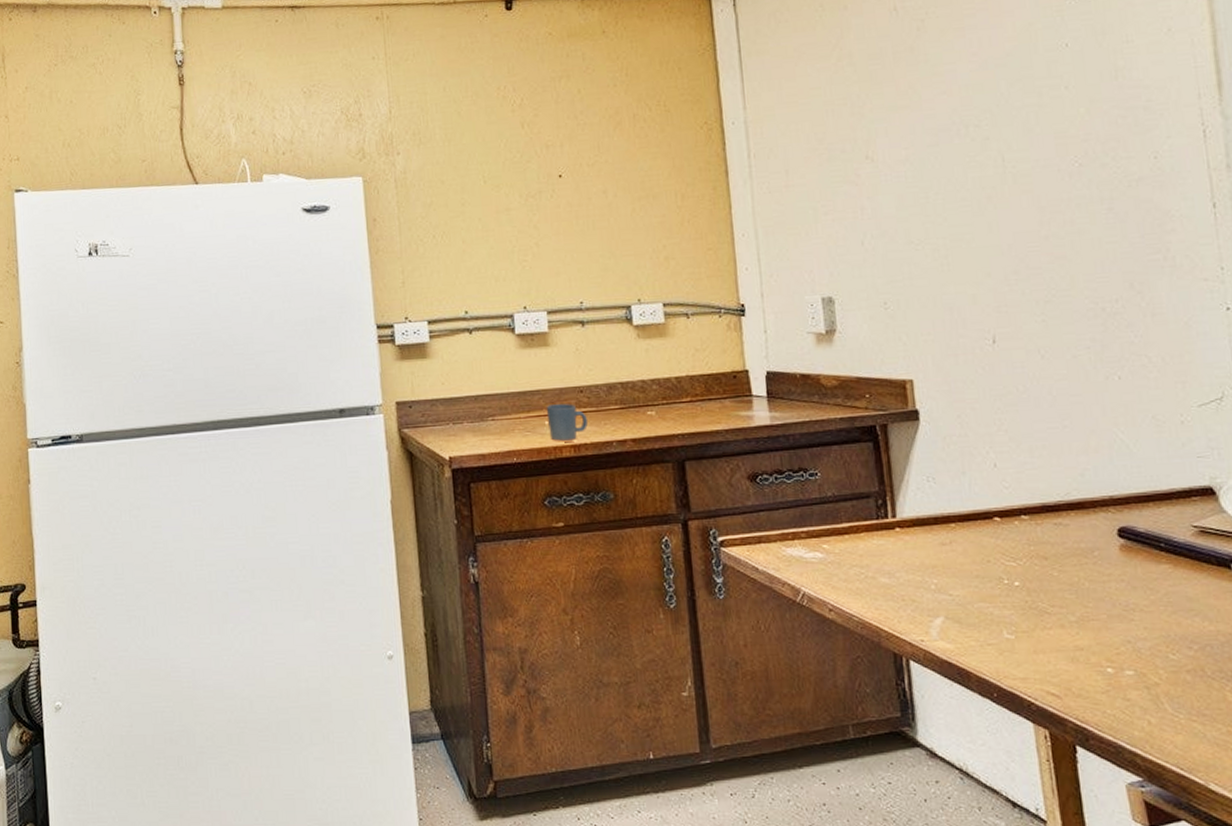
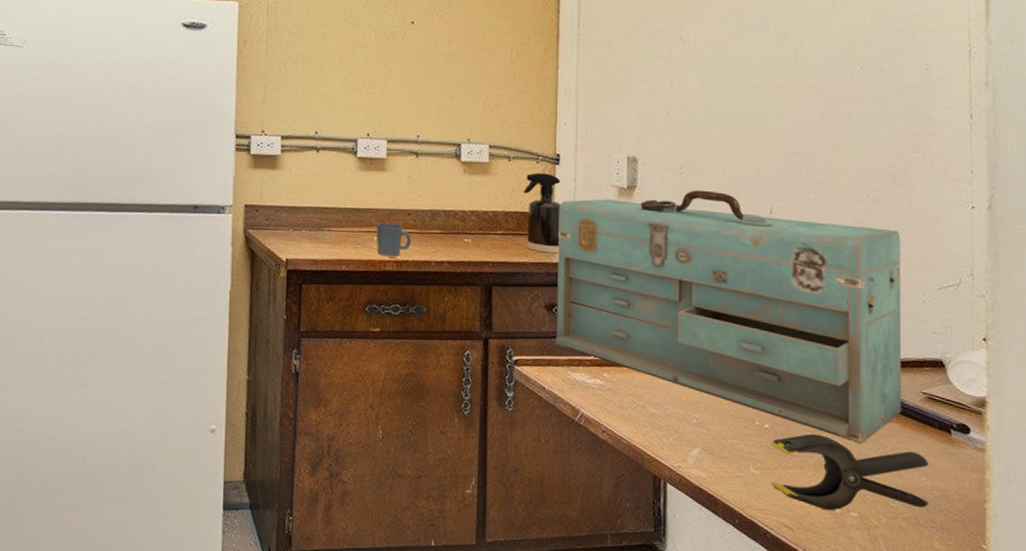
spray bottle: none [707,327,757,417] -> present [523,173,562,254]
toolbox: none [750,325,1172,591] -> present [556,190,902,443]
clamp: none [1024,586,1216,672] -> present [771,433,930,511]

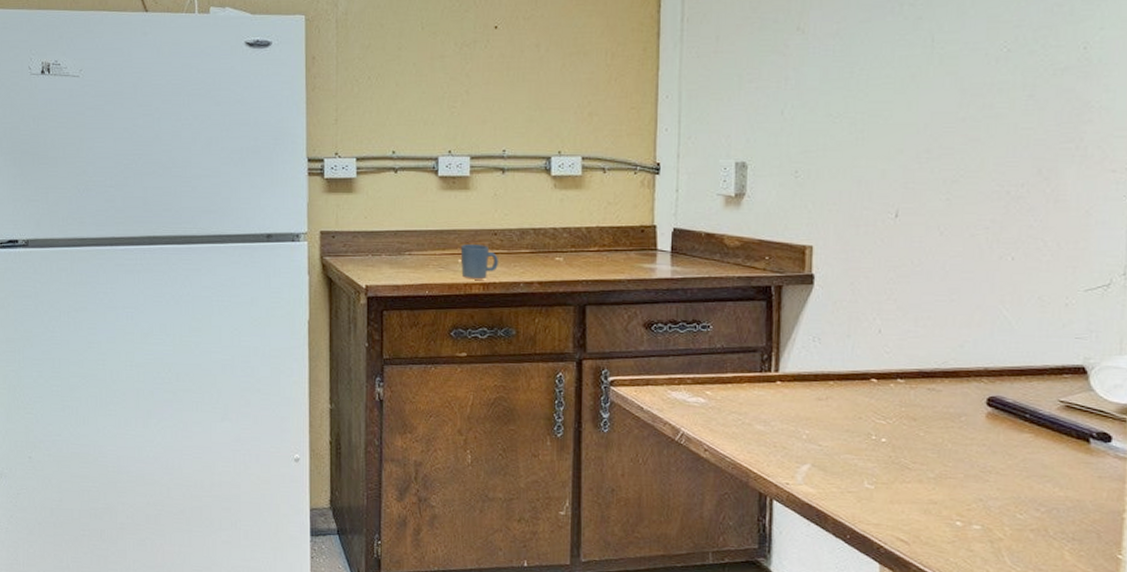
spray bottle: present [523,173,562,254] -> none [619,184,662,269]
toolbox: present [556,190,902,443] -> none [655,195,1044,455]
clamp: present [771,433,930,511] -> none [886,446,1064,524]

